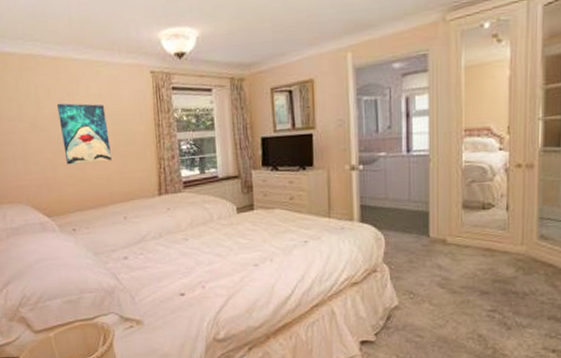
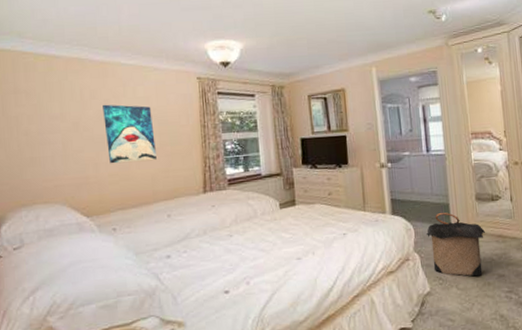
laundry hamper: none [398,221,470,293] -> present [425,212,485,277]

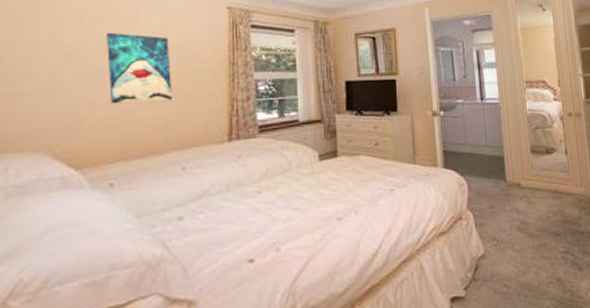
laundry hamper: present [425,212,485,277] -> none [479,166,540,237]

